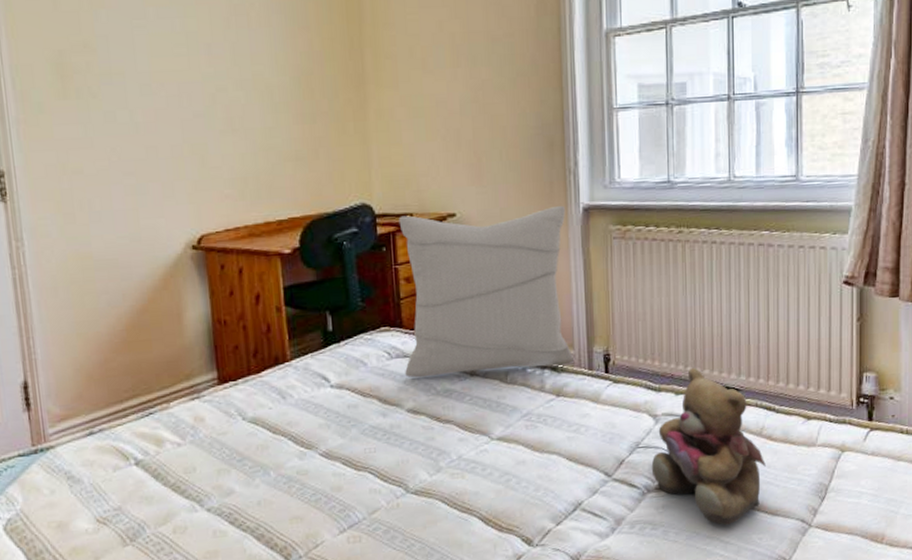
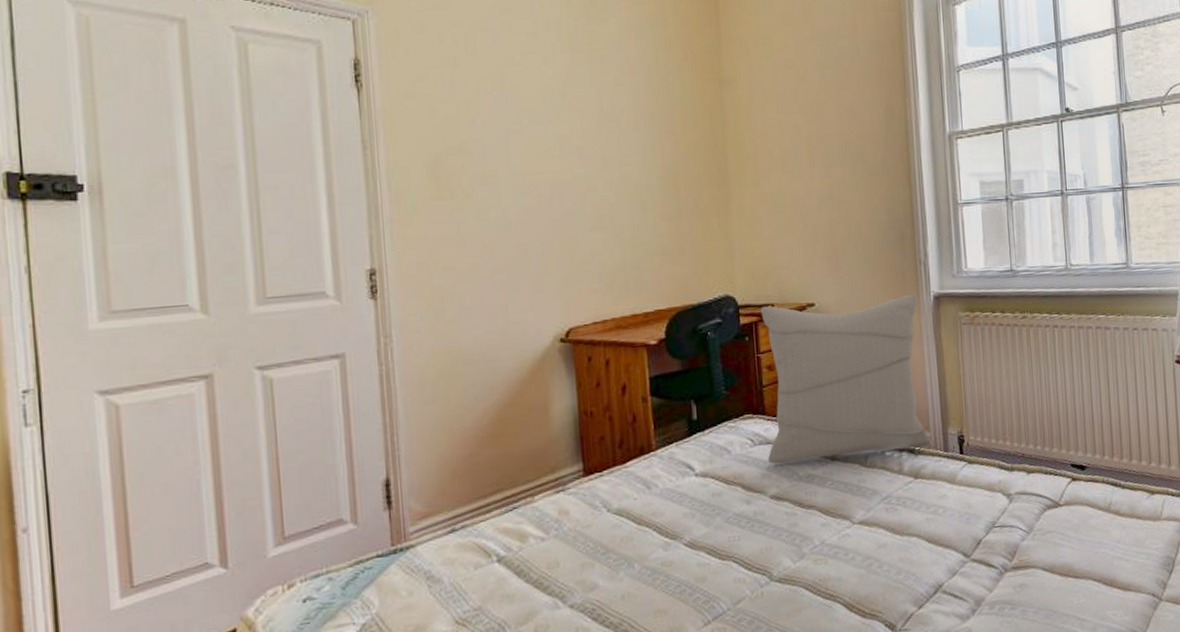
teddy bear: present [651,367,766,525] -> none [1007,446,1115,602]

